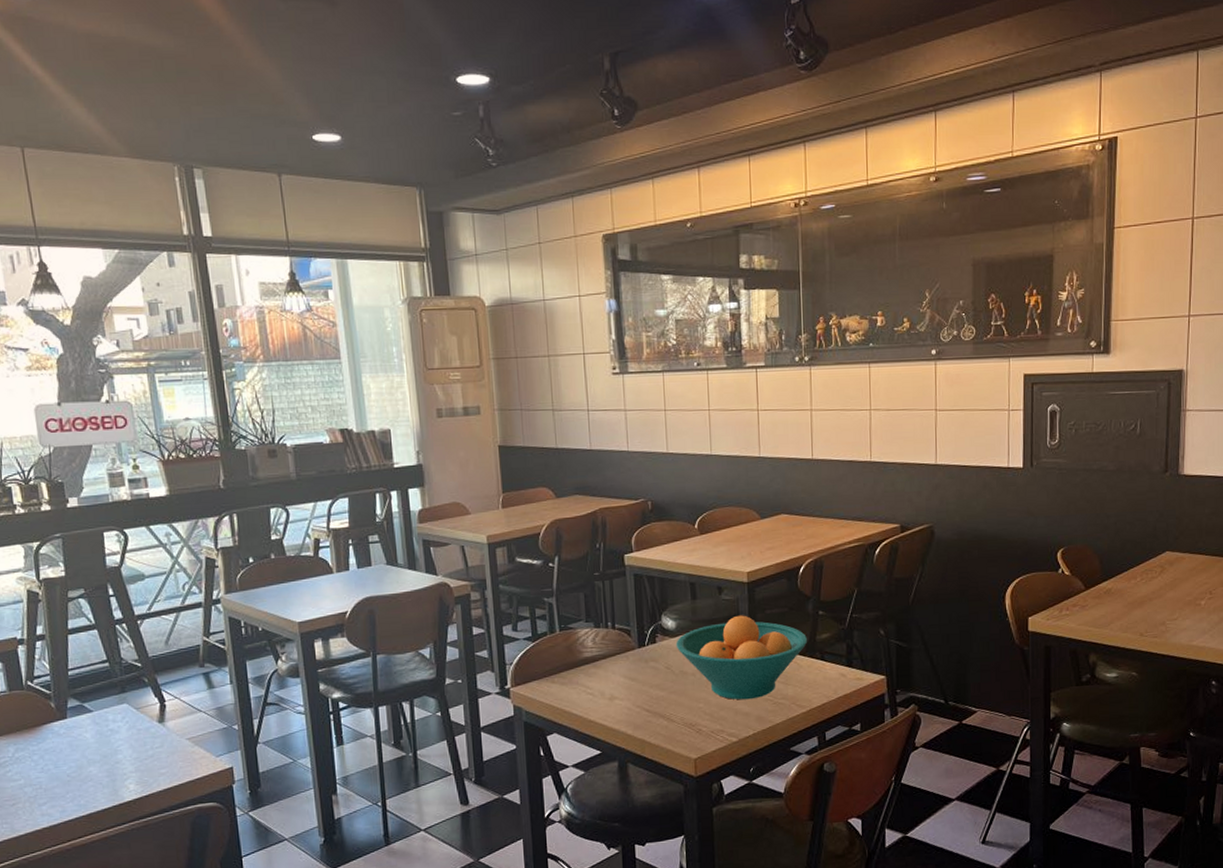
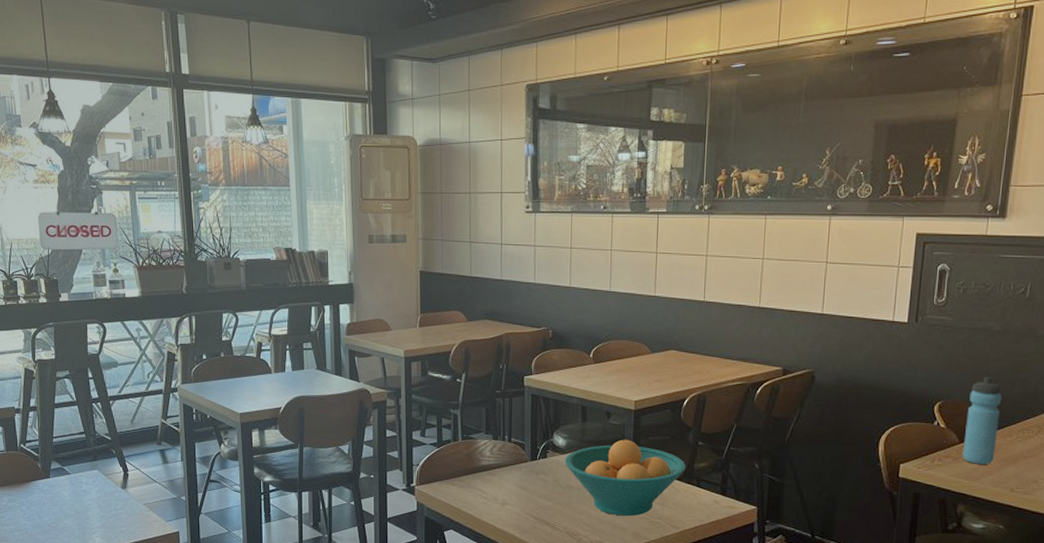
water bottle: none [1089,518,1122,611] -> present [962,376,1002,465]

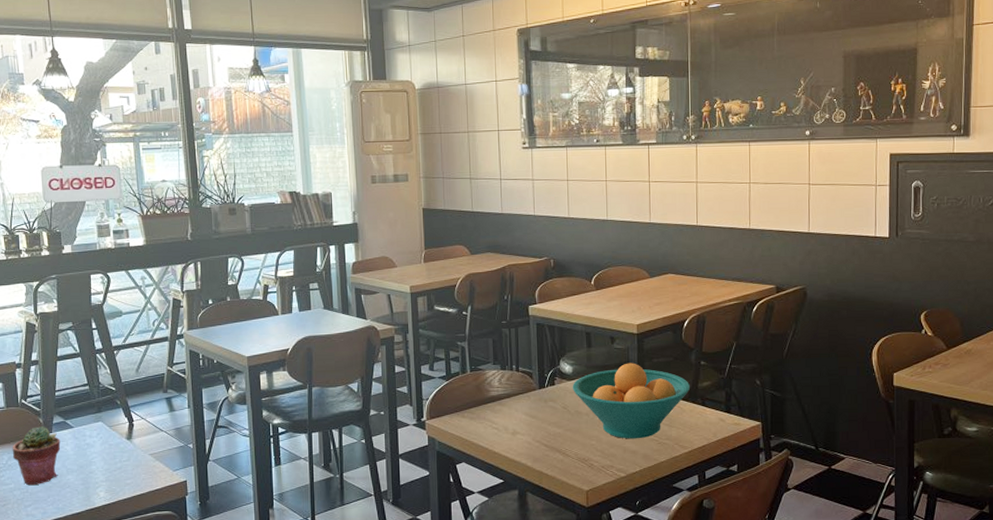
potted succulent: none [12,471,58,527] -> present [12,426,61,485]
water bottle: present [962,376,1002,465] -> none [951,284,982,369]

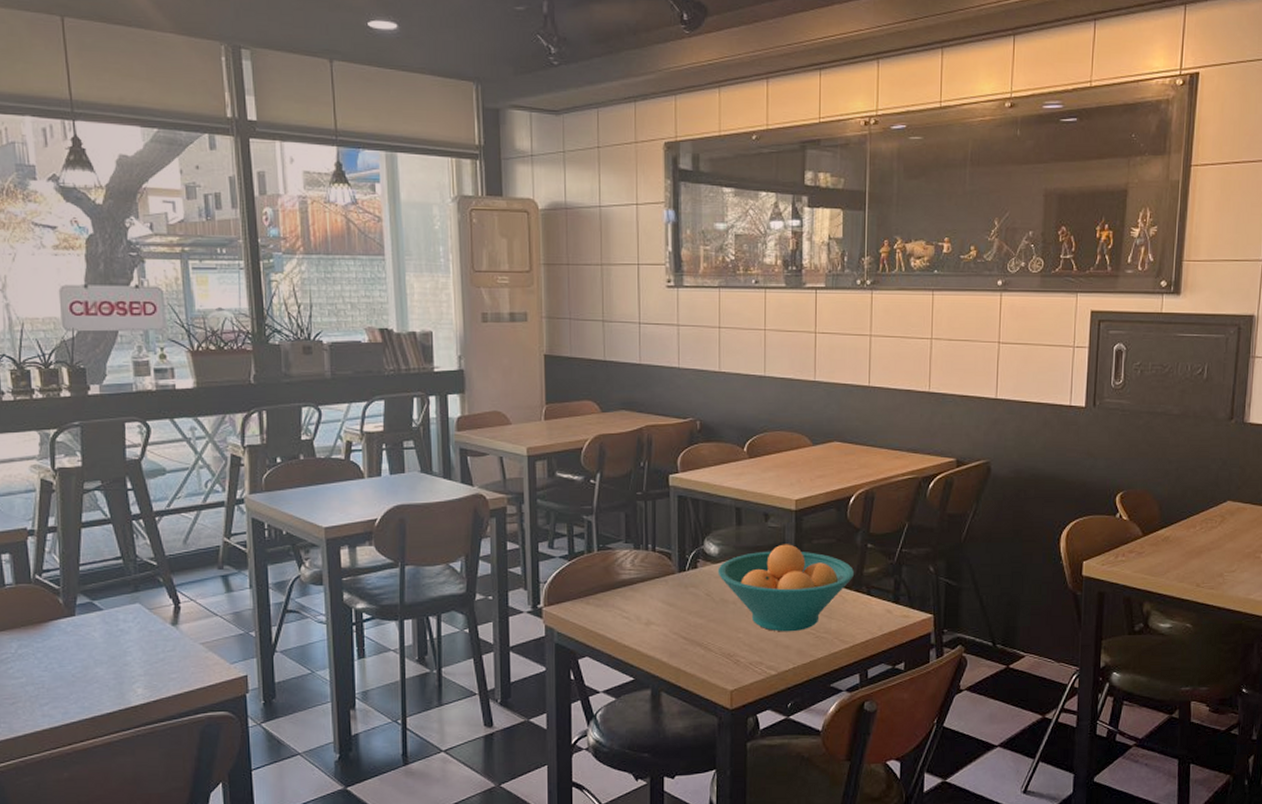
potted succulent: present [12,426,61,485] -> none [23,608,87,679]

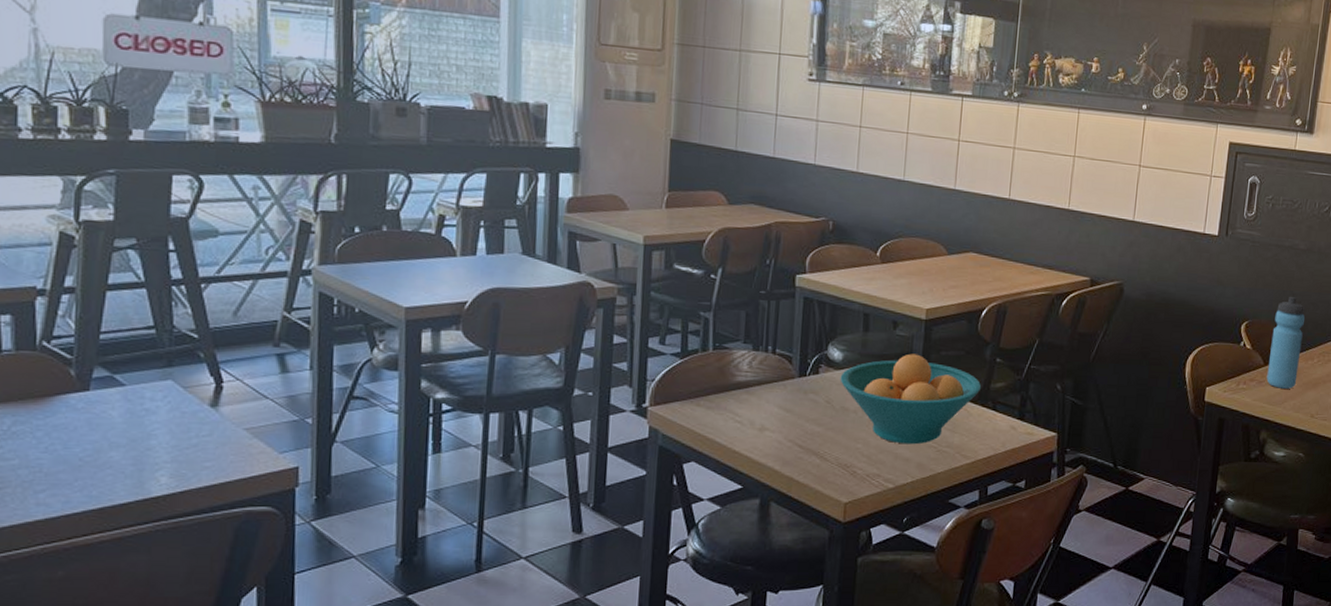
water bottle: none [1146,463,1183,559] -> present [1266,296,1305,389]

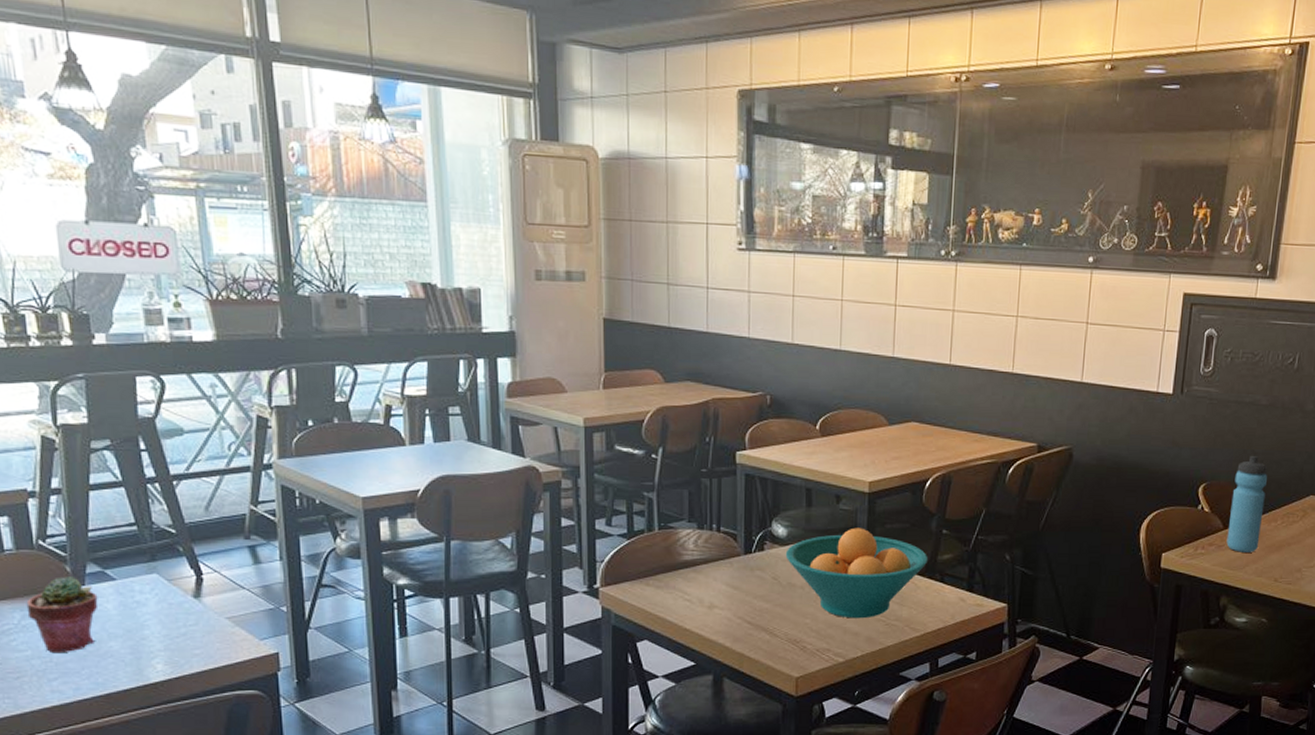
potted succulent: none [19,380,103,462] -> present [26,577,99,652]

